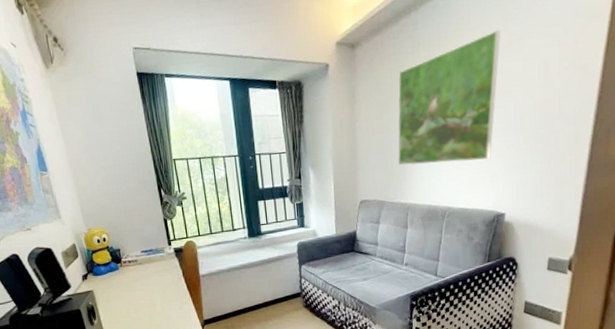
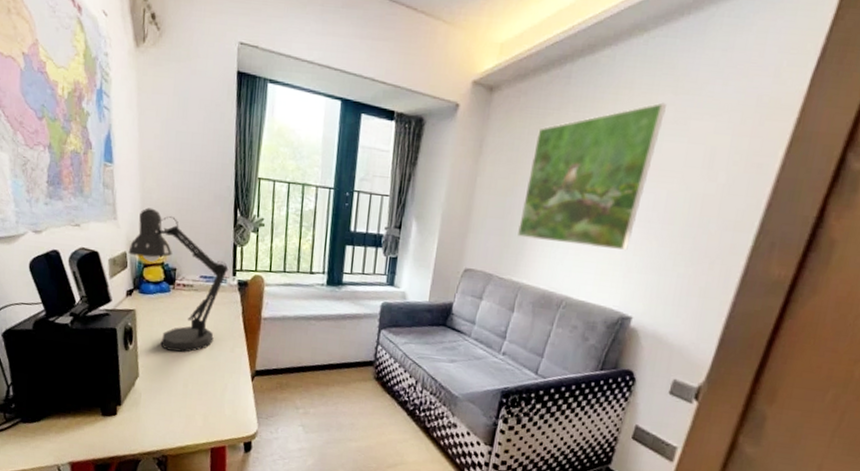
desk lamp: none [76,202,164,319] -> present [128,207,229,353]

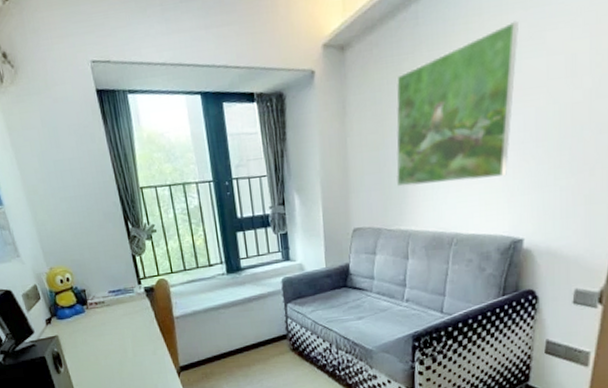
desk lamp: present [128,207,229,353] -> none [37,238,135,366]

